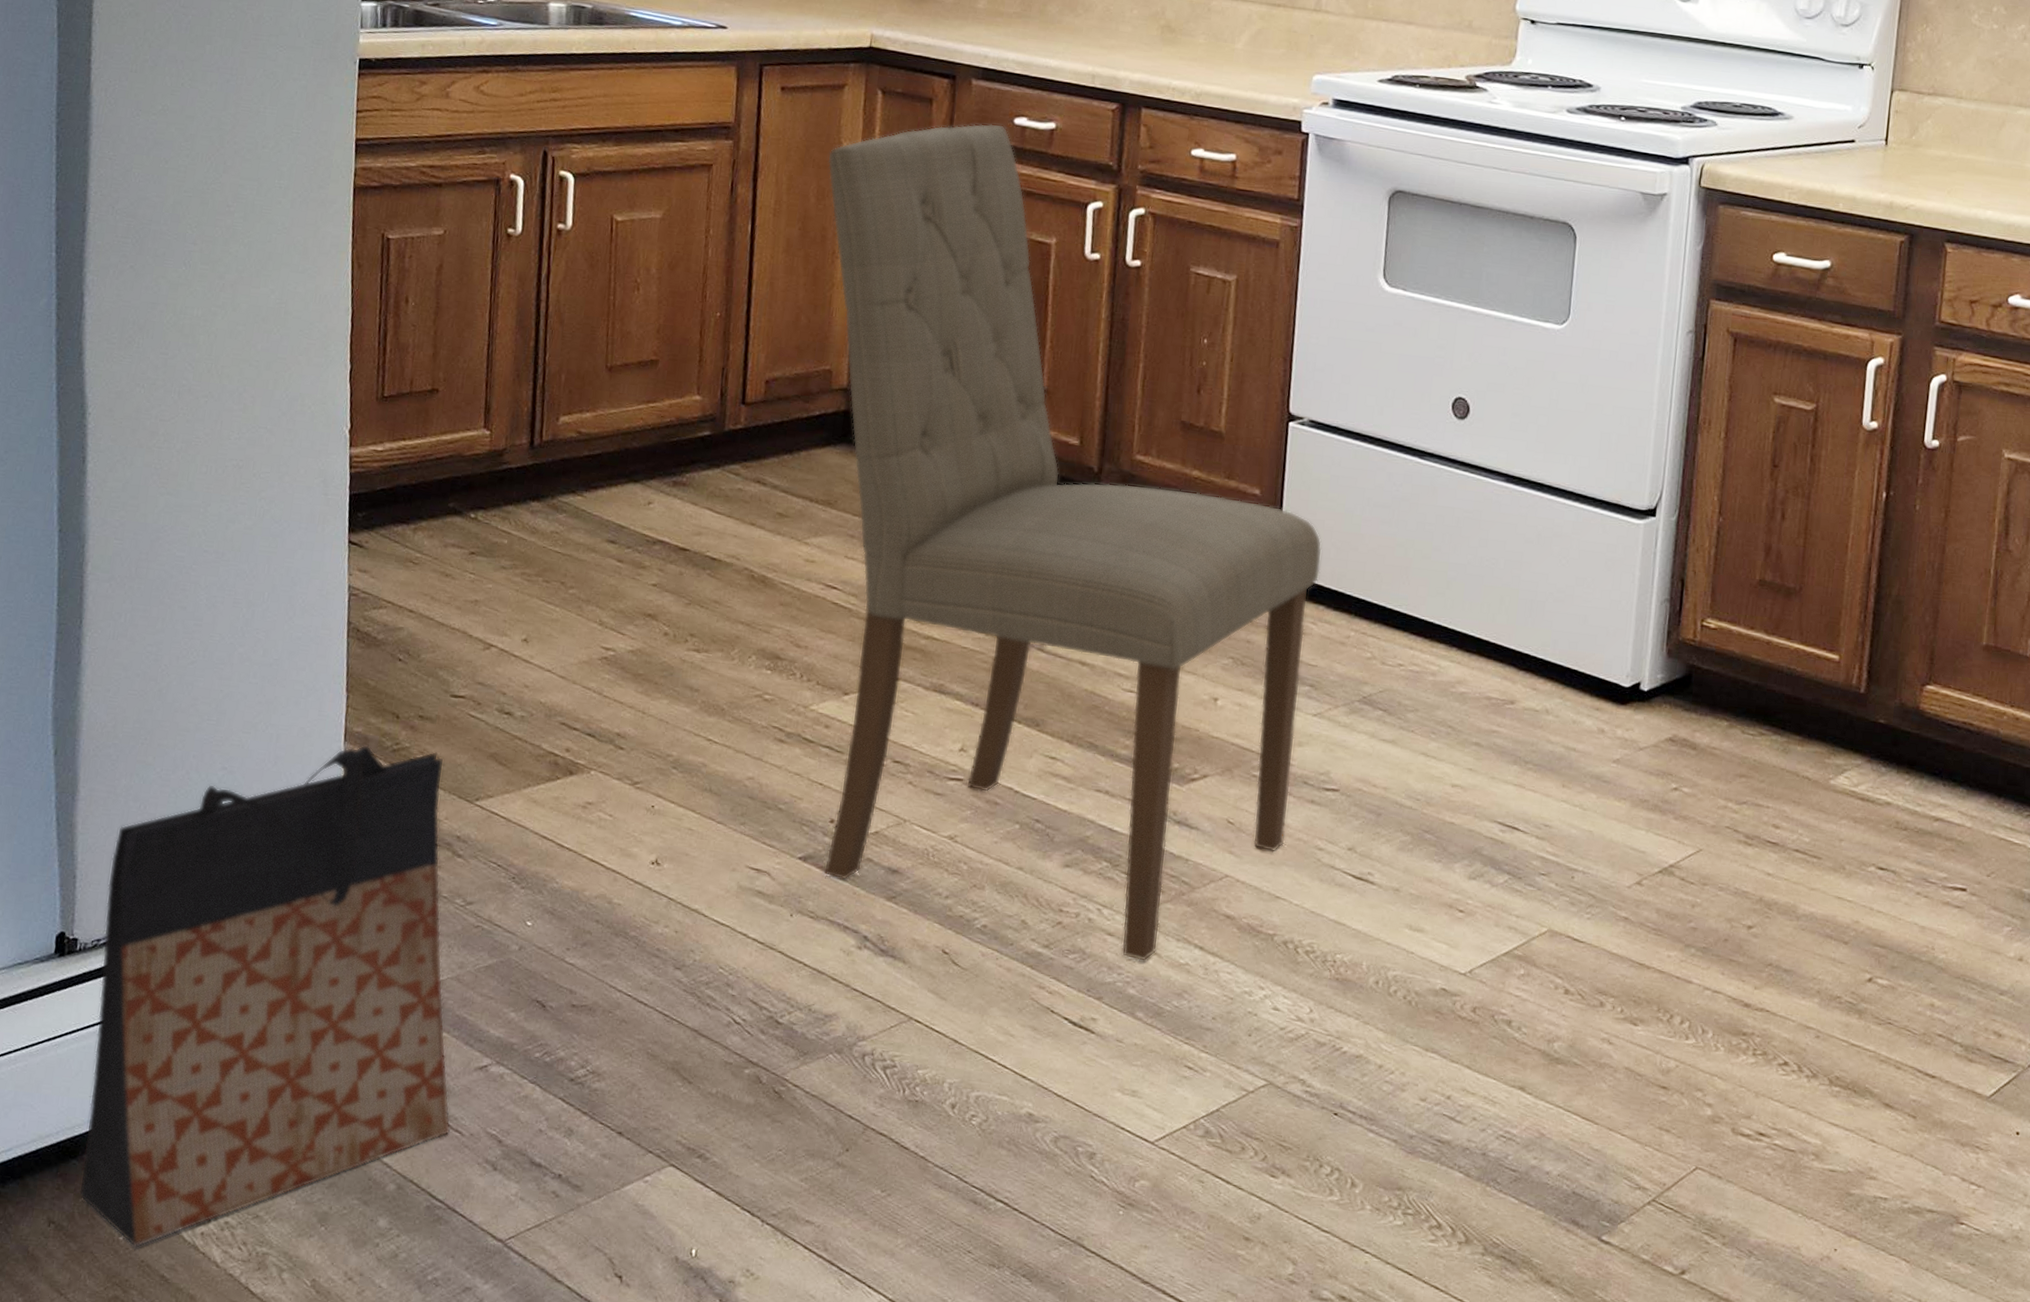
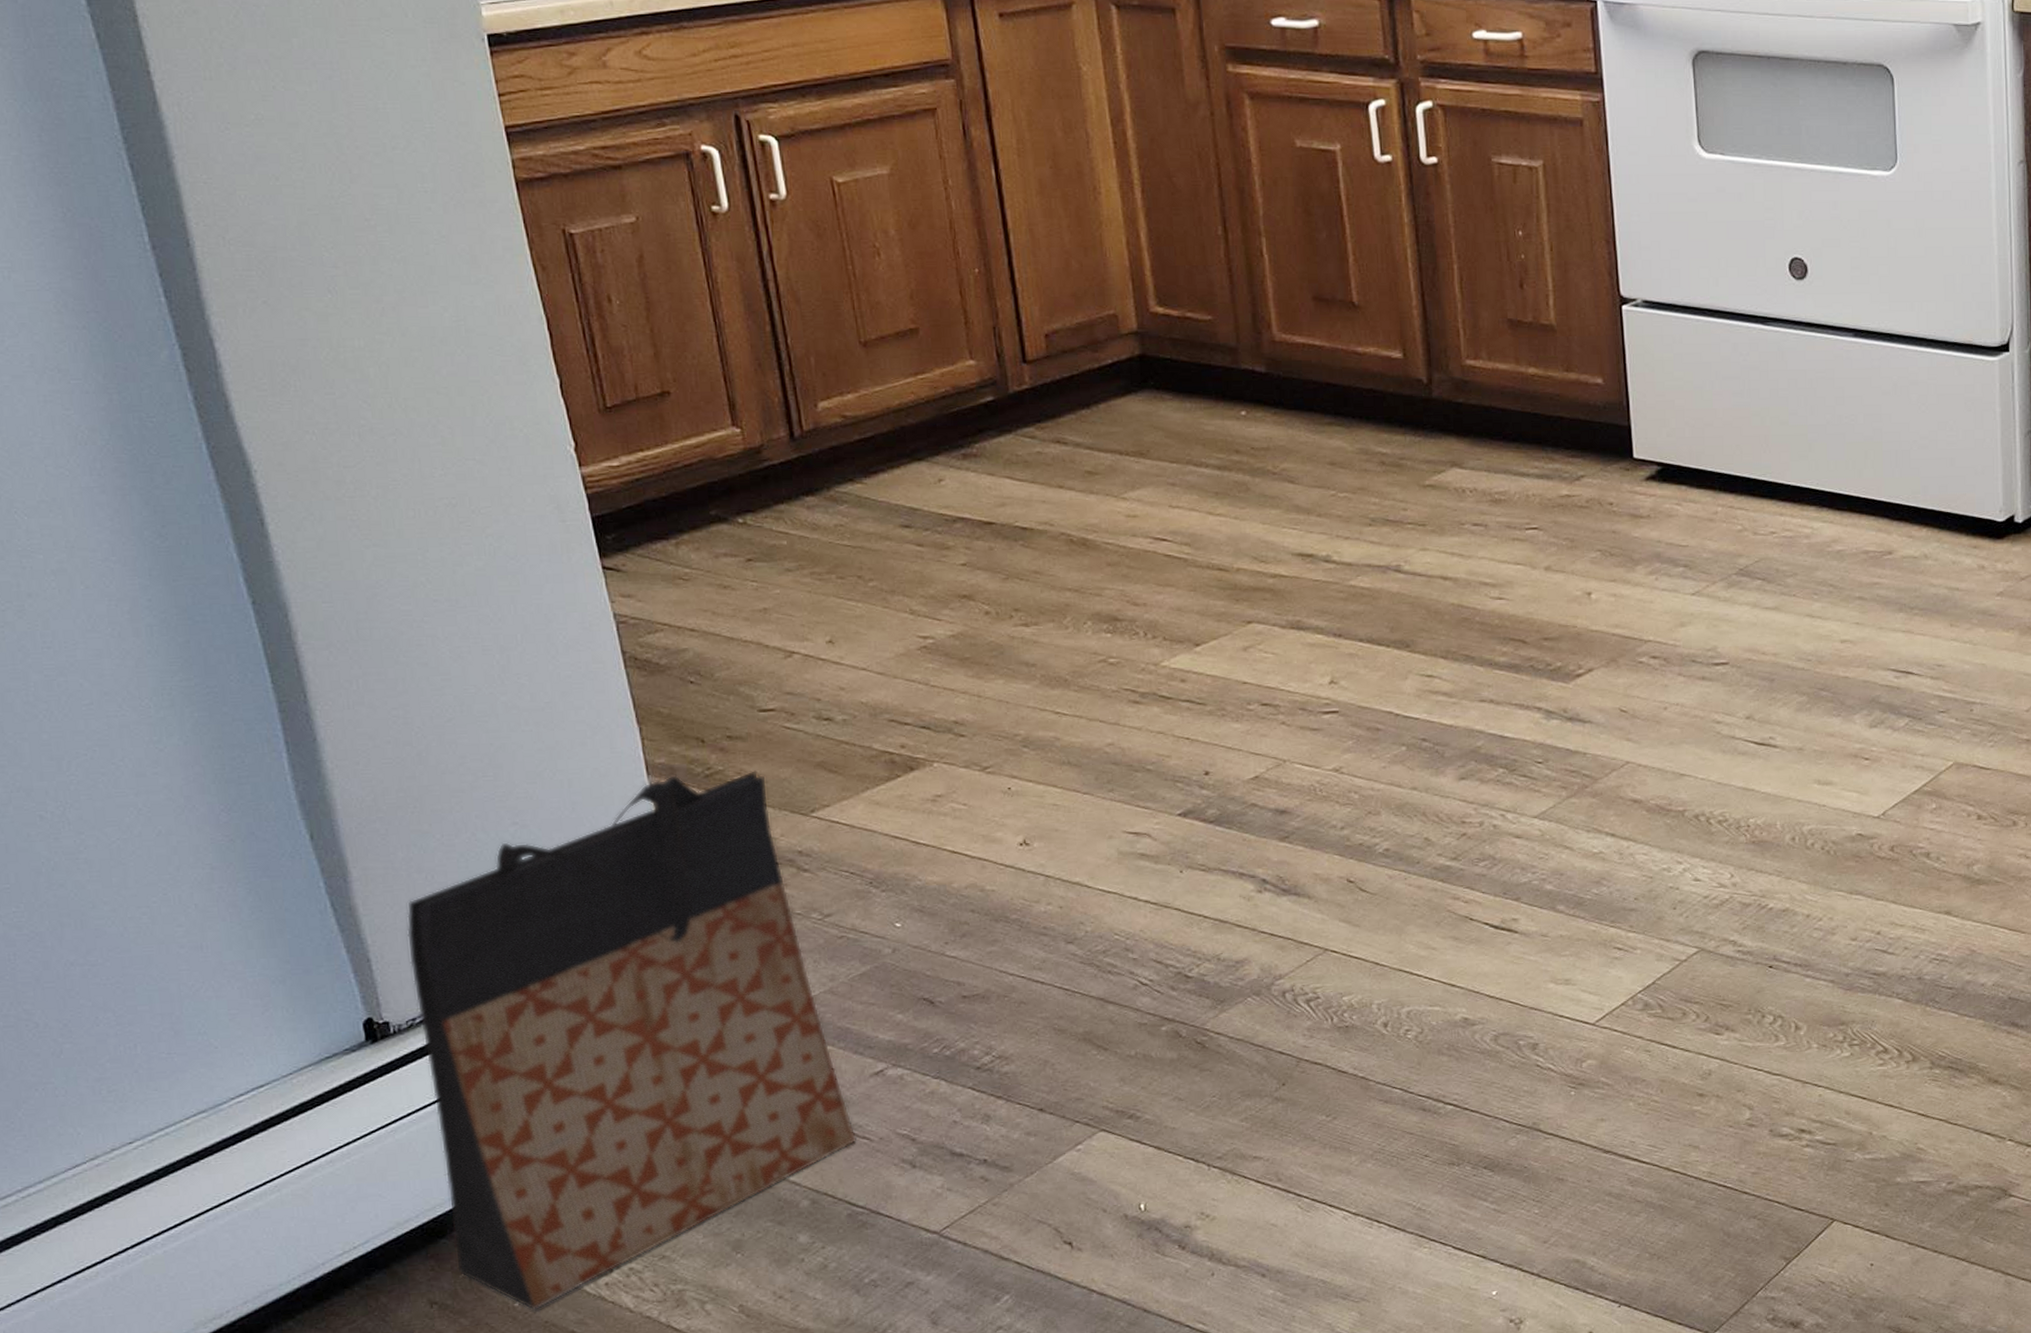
dining chair: present [823,123,1322,961] -> none [1067,27,1681,857]

